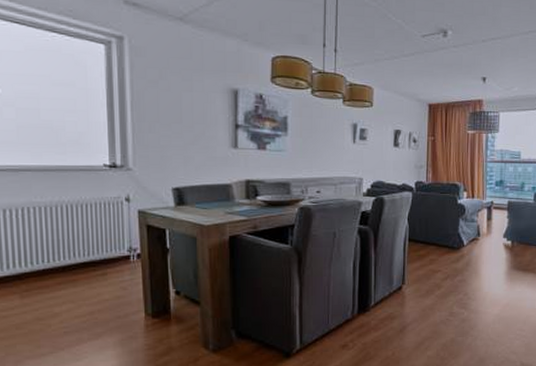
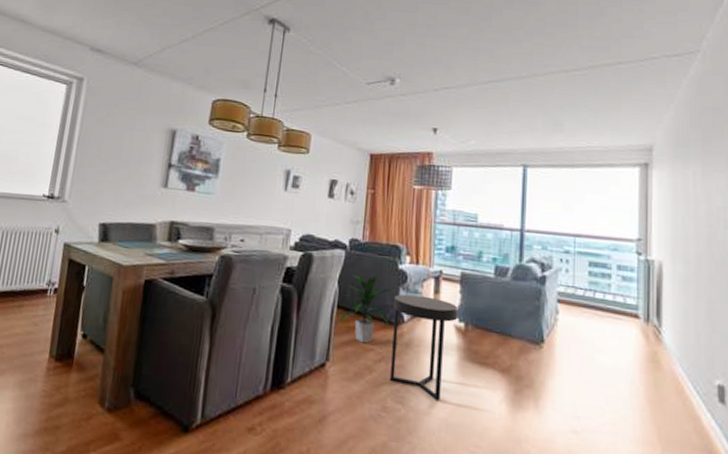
indoor plant: none [411,209,456,267] -> present [338,273,395,343]
side table: none [455,223,506,303] -> present [390,294,459,402]

